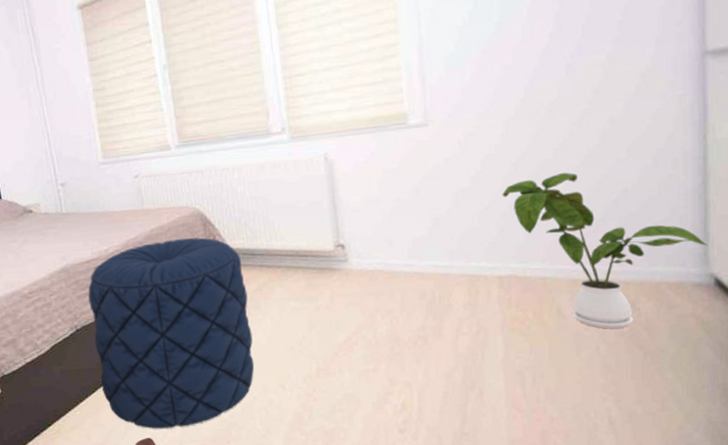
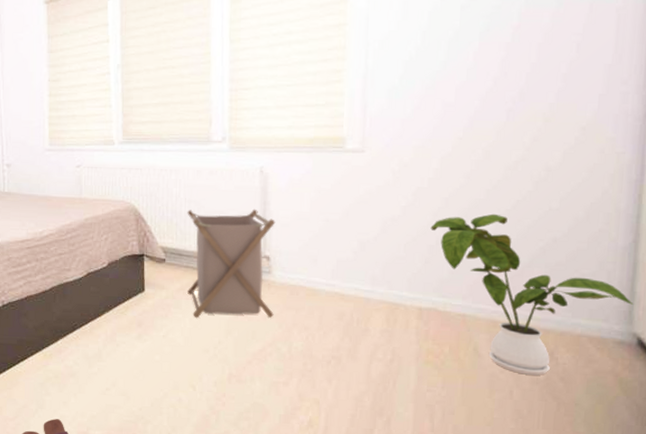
pouf: present [88,237,255,429] -> none [18,231,170,413]
laundry basket: none [254,197,355,317] -> present [187,208,276,319]

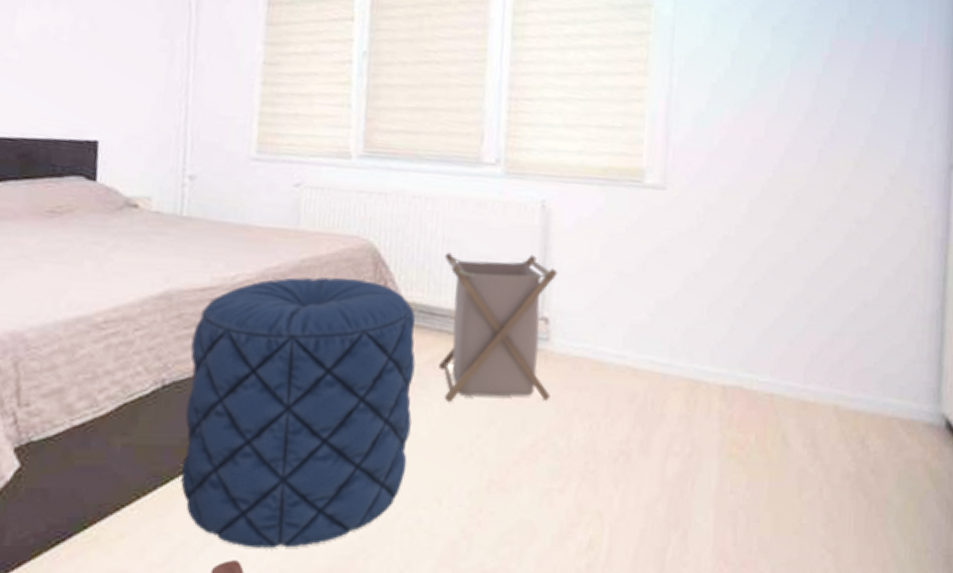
pouf: none [18,231,170,413] -> present [181,277,416,548]
house plant: present [430,213,634,375] -> none [737,271,942,468]

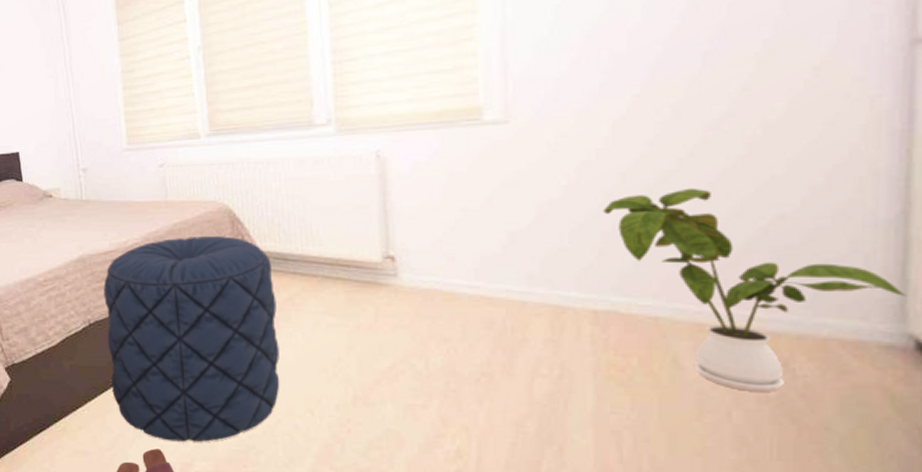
laundry basket: present [439,252,558,403] -> none [290,201,404,333]
house plant: none [737,271,942,468] -> present [603,187,907,392]

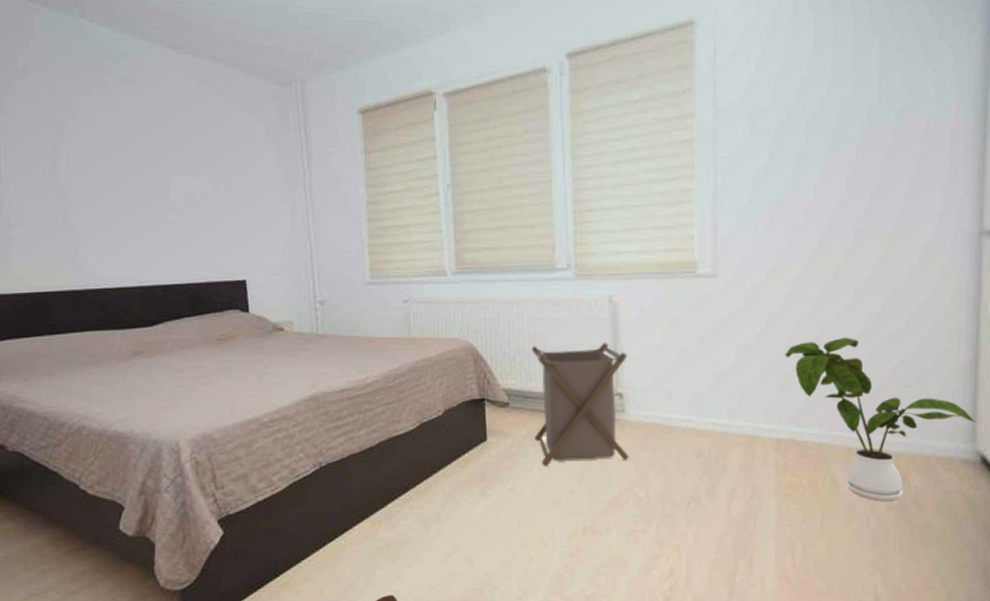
pouf: present [103,236,280,442] -> none [338,374,517,586]
laundry basket: none [290,201,404,333] -> present [531,342,629,467]

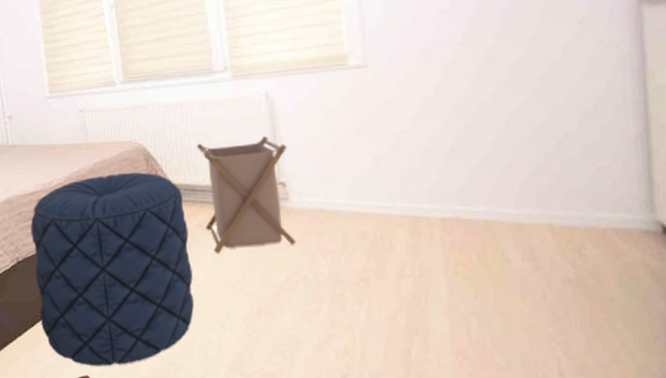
pouf: none [338,374,517,586] -> present [30,172,195,366]
house plant: present [785,337,977,501] -> none [442,115,654,275]

